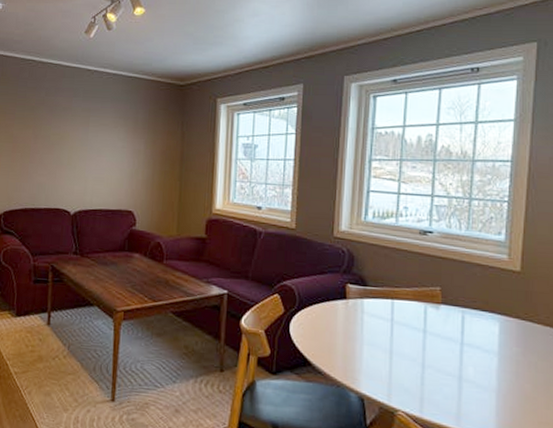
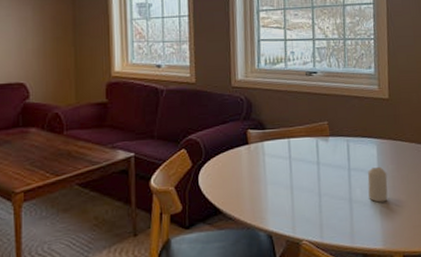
candle: none [483,346,510,388] -> present [367,166,388,203]

